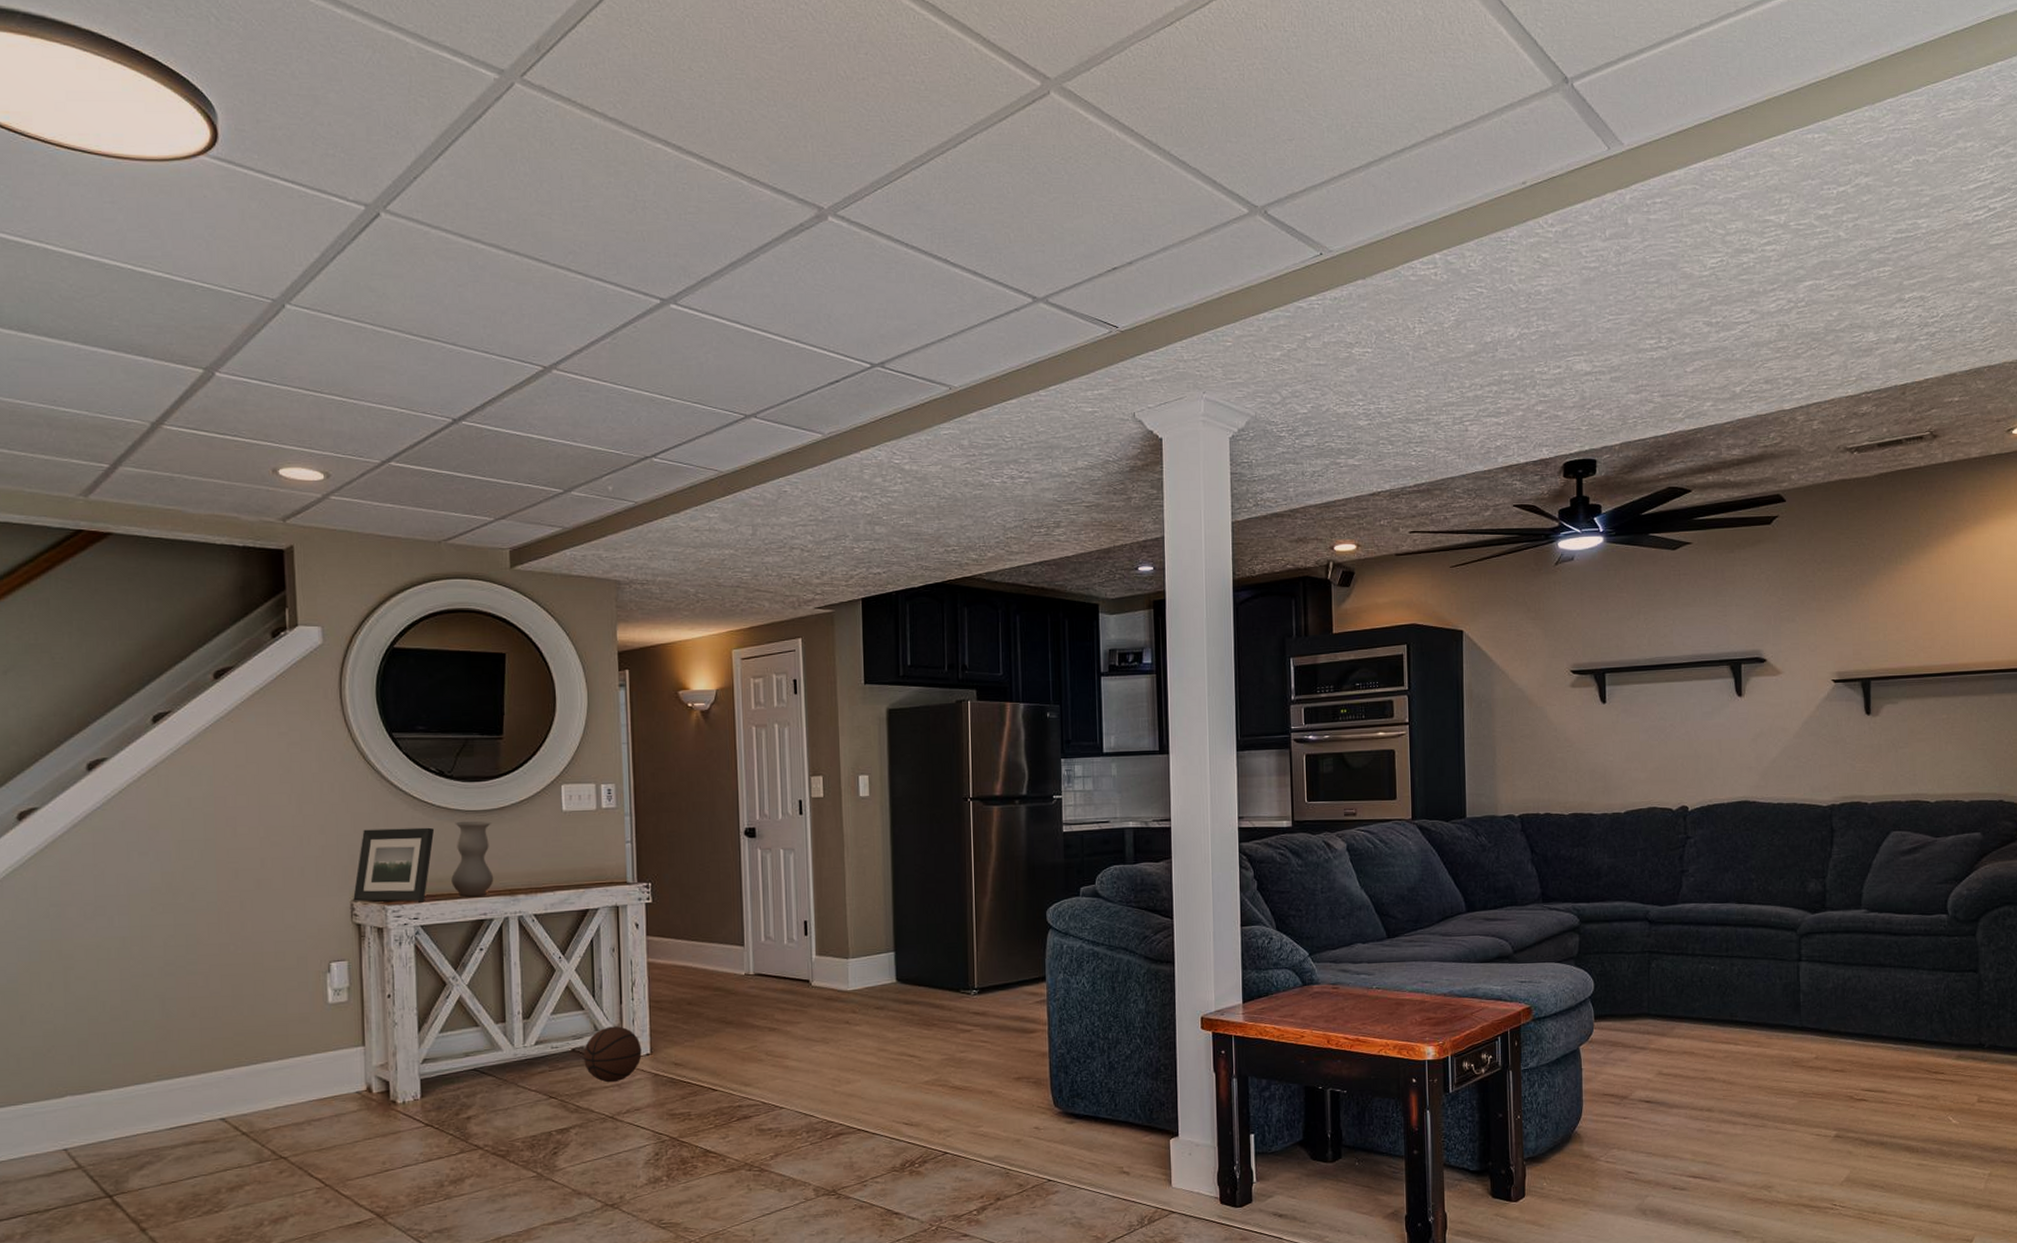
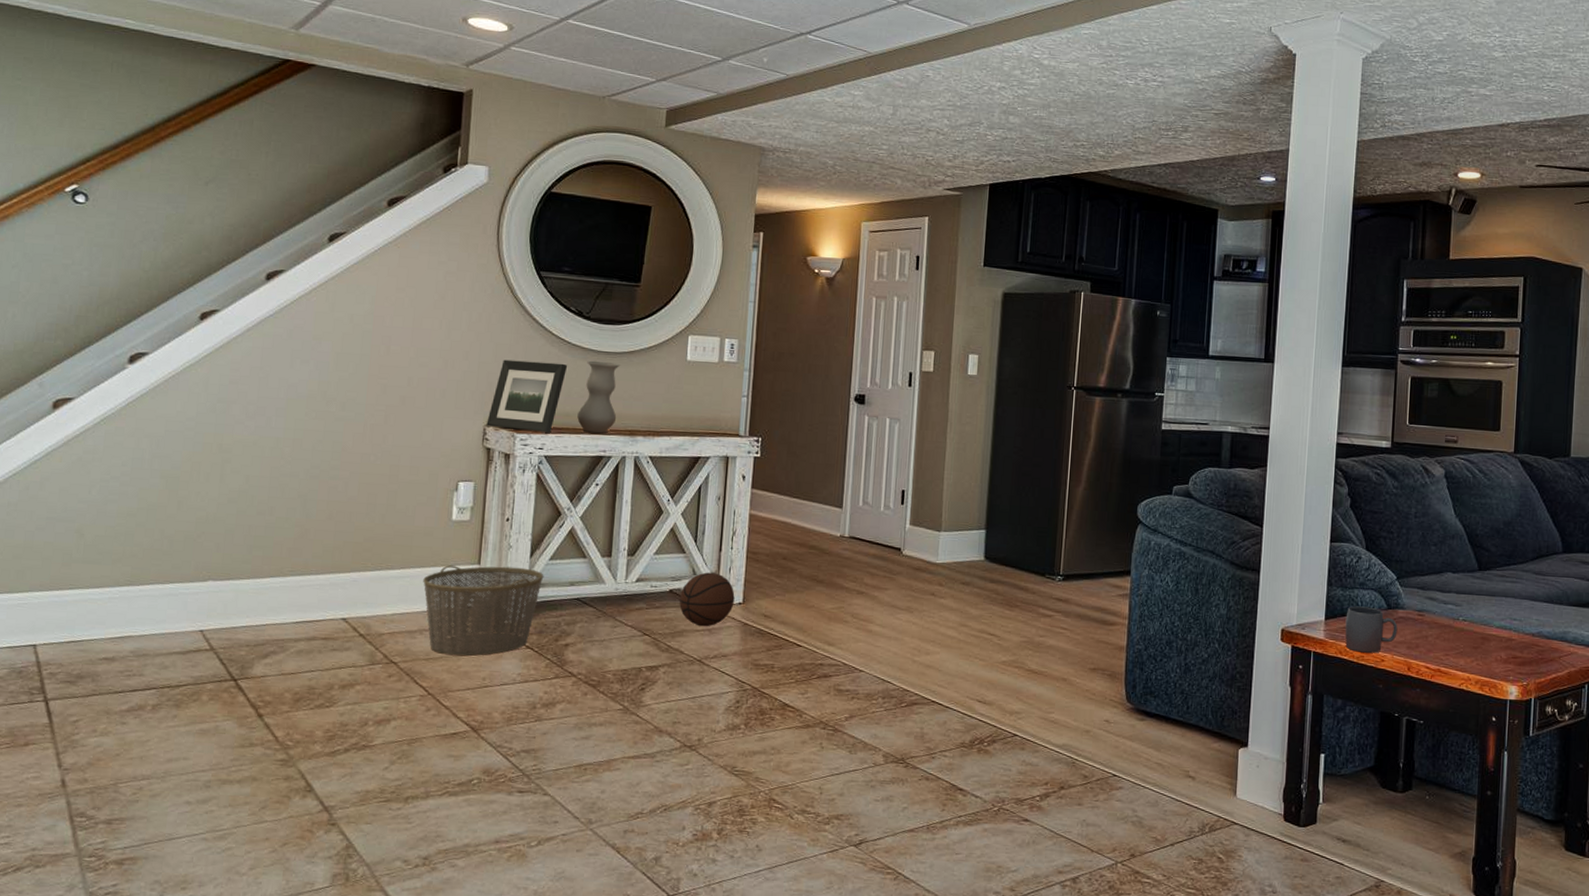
basket: none [304,1044,436,1143] -> present [423,565,544,656]
mug: none [1262,985,1314,1031] -> present [1344,606,1398,653]

